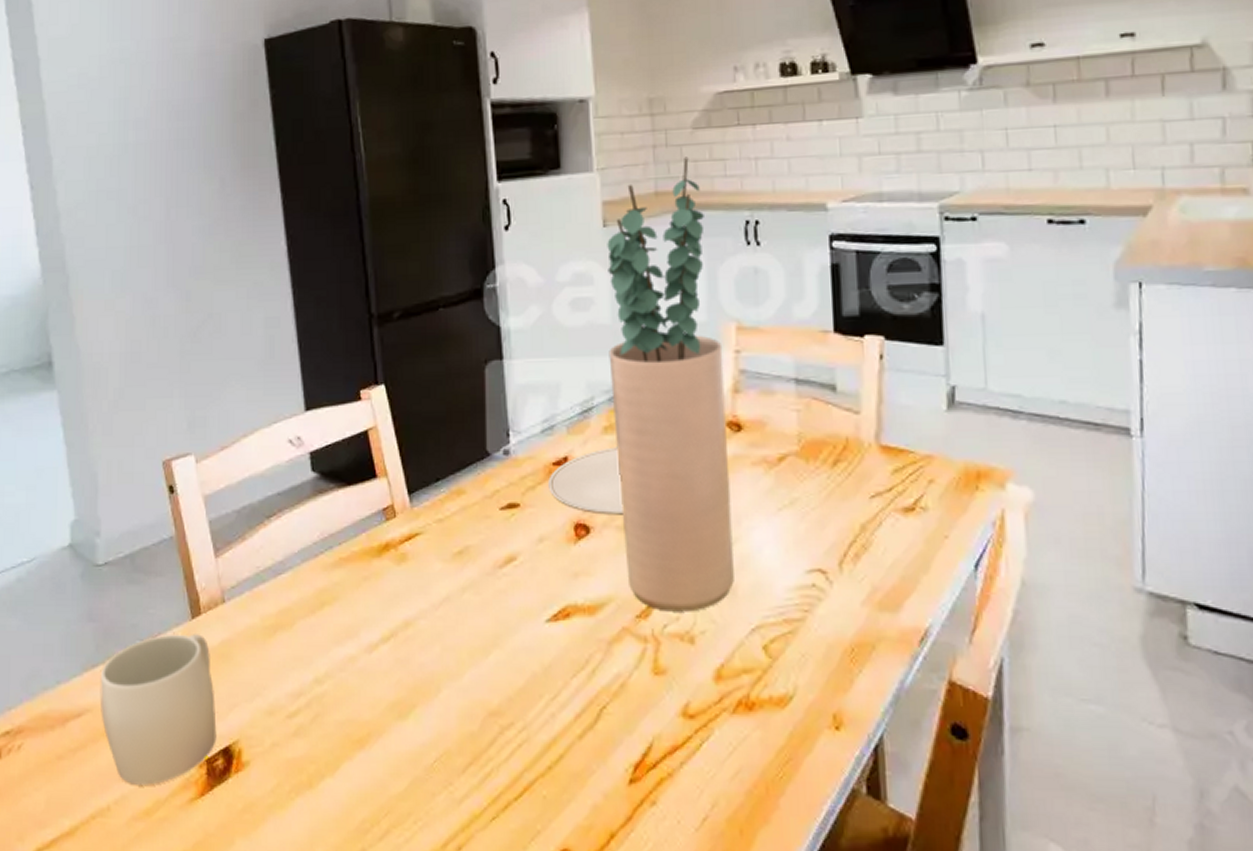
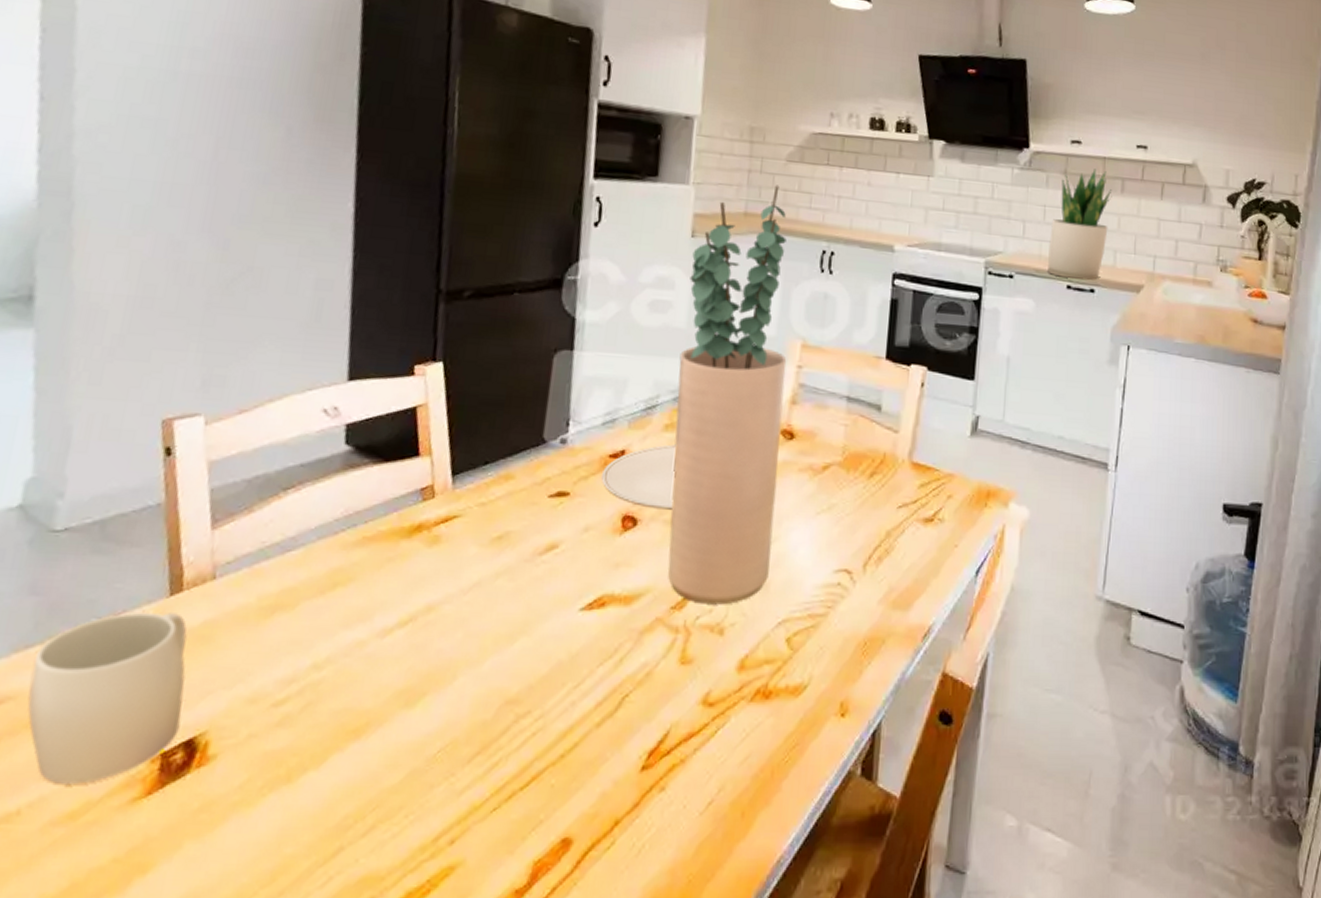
planter: none [1017,73,1094,212] -> present [1048,168,1113,281]

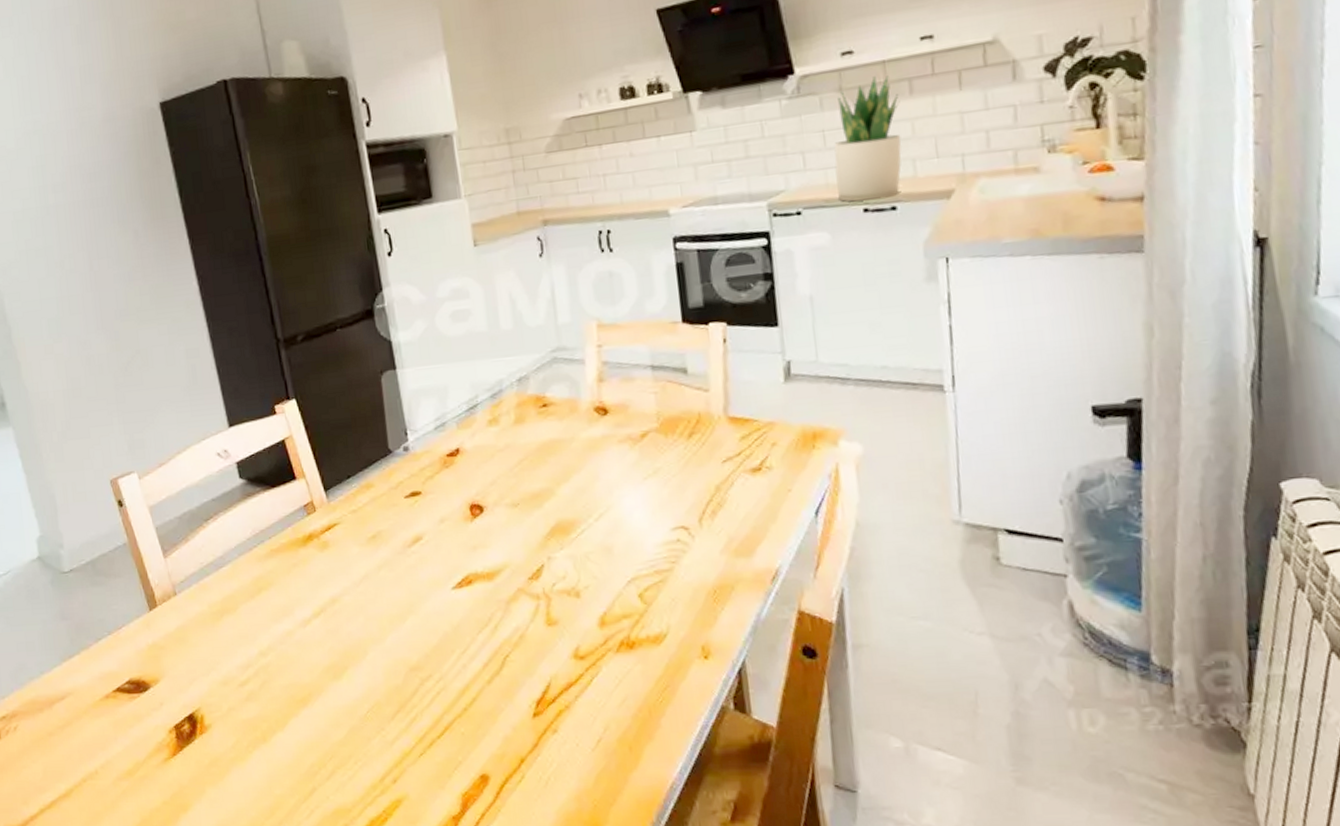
mug: present [27,612,187,784] -> none [77,623,182,751]
plate: present [601,444,676,510] -> none [444,436,511,496]
vase: present [667,185,787,605] -> none [478,178,610,573]

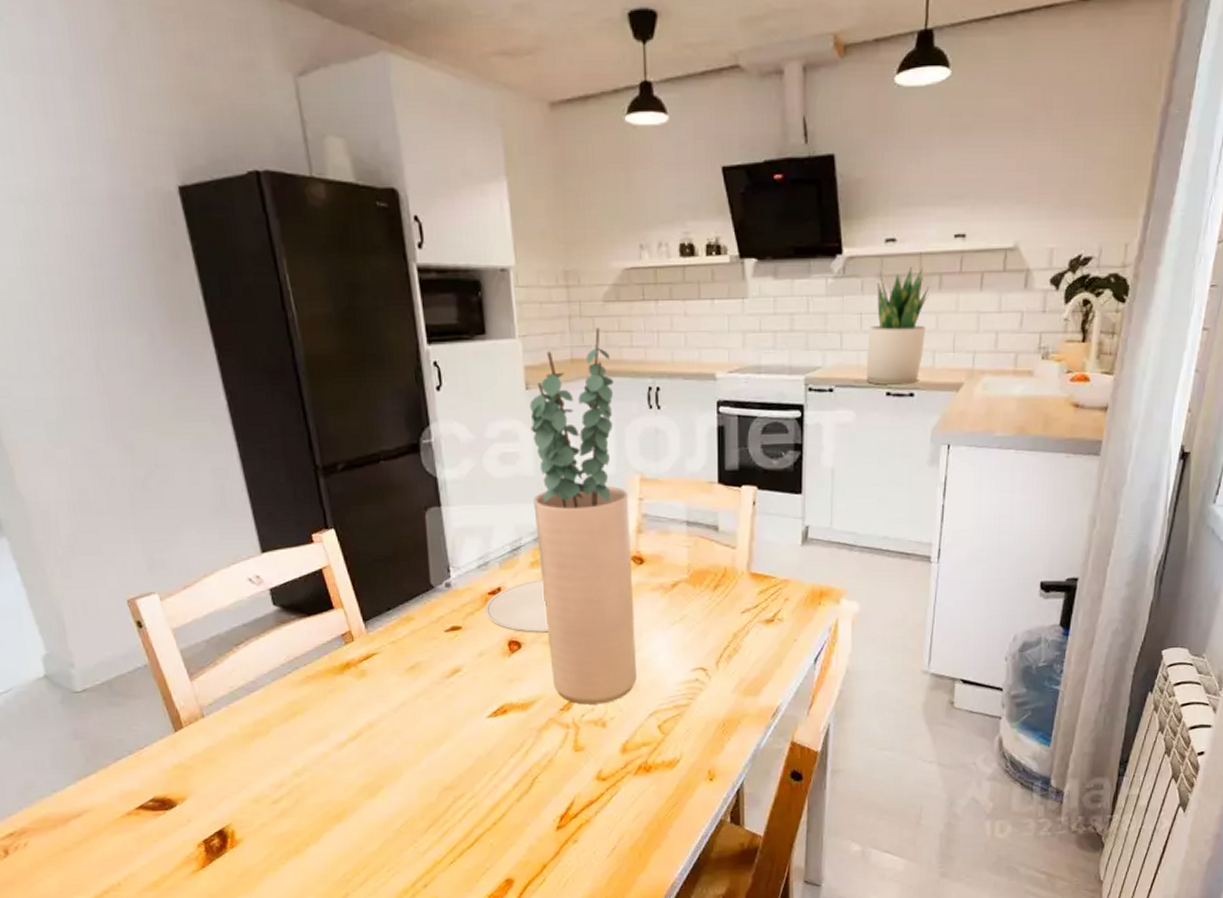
plate: none [444,436,511,496] -> present [485,578,548,633]
vase: none [478,178,610,573] -> present [529,327,637,705]

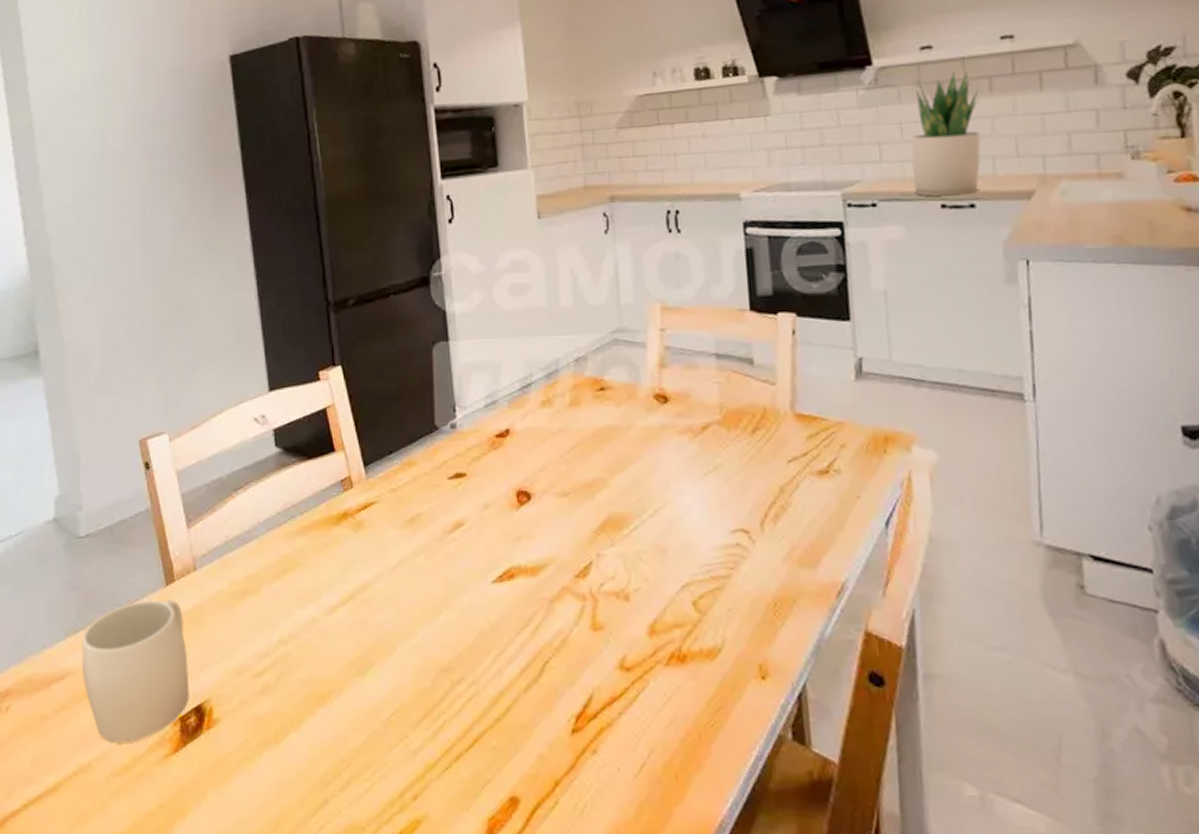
mug: none [94,744,211,865] -> present [81,600,189,743]
plate: present [485,578,548,633] -> none [492,419,561,483]
vase: present [529,327,637,705] -> none [541,154,665,571]

